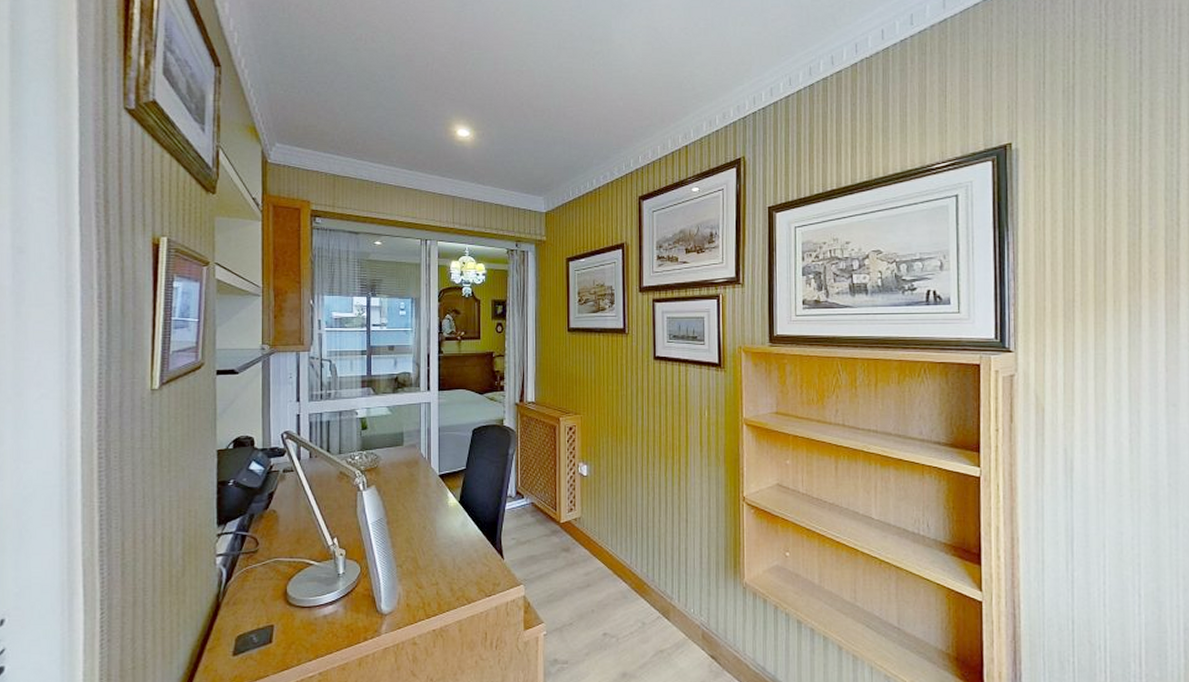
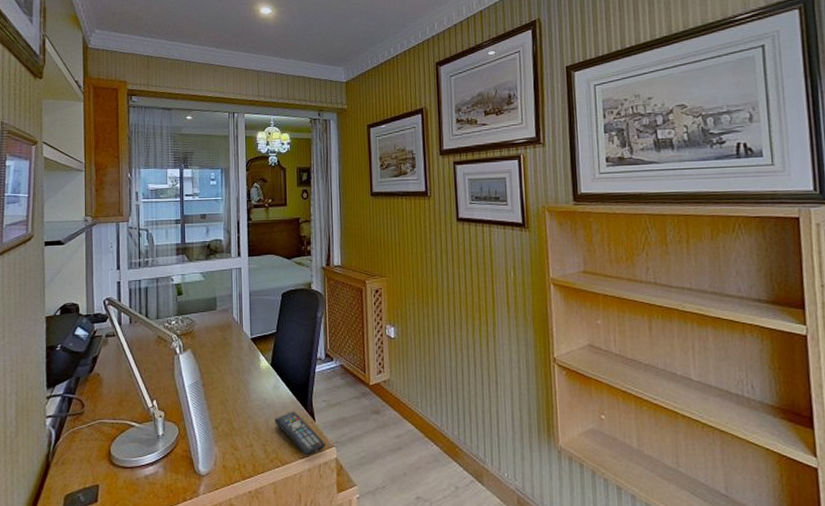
remote control: none [461,549,514,594] -> present [274,412,326,456]

